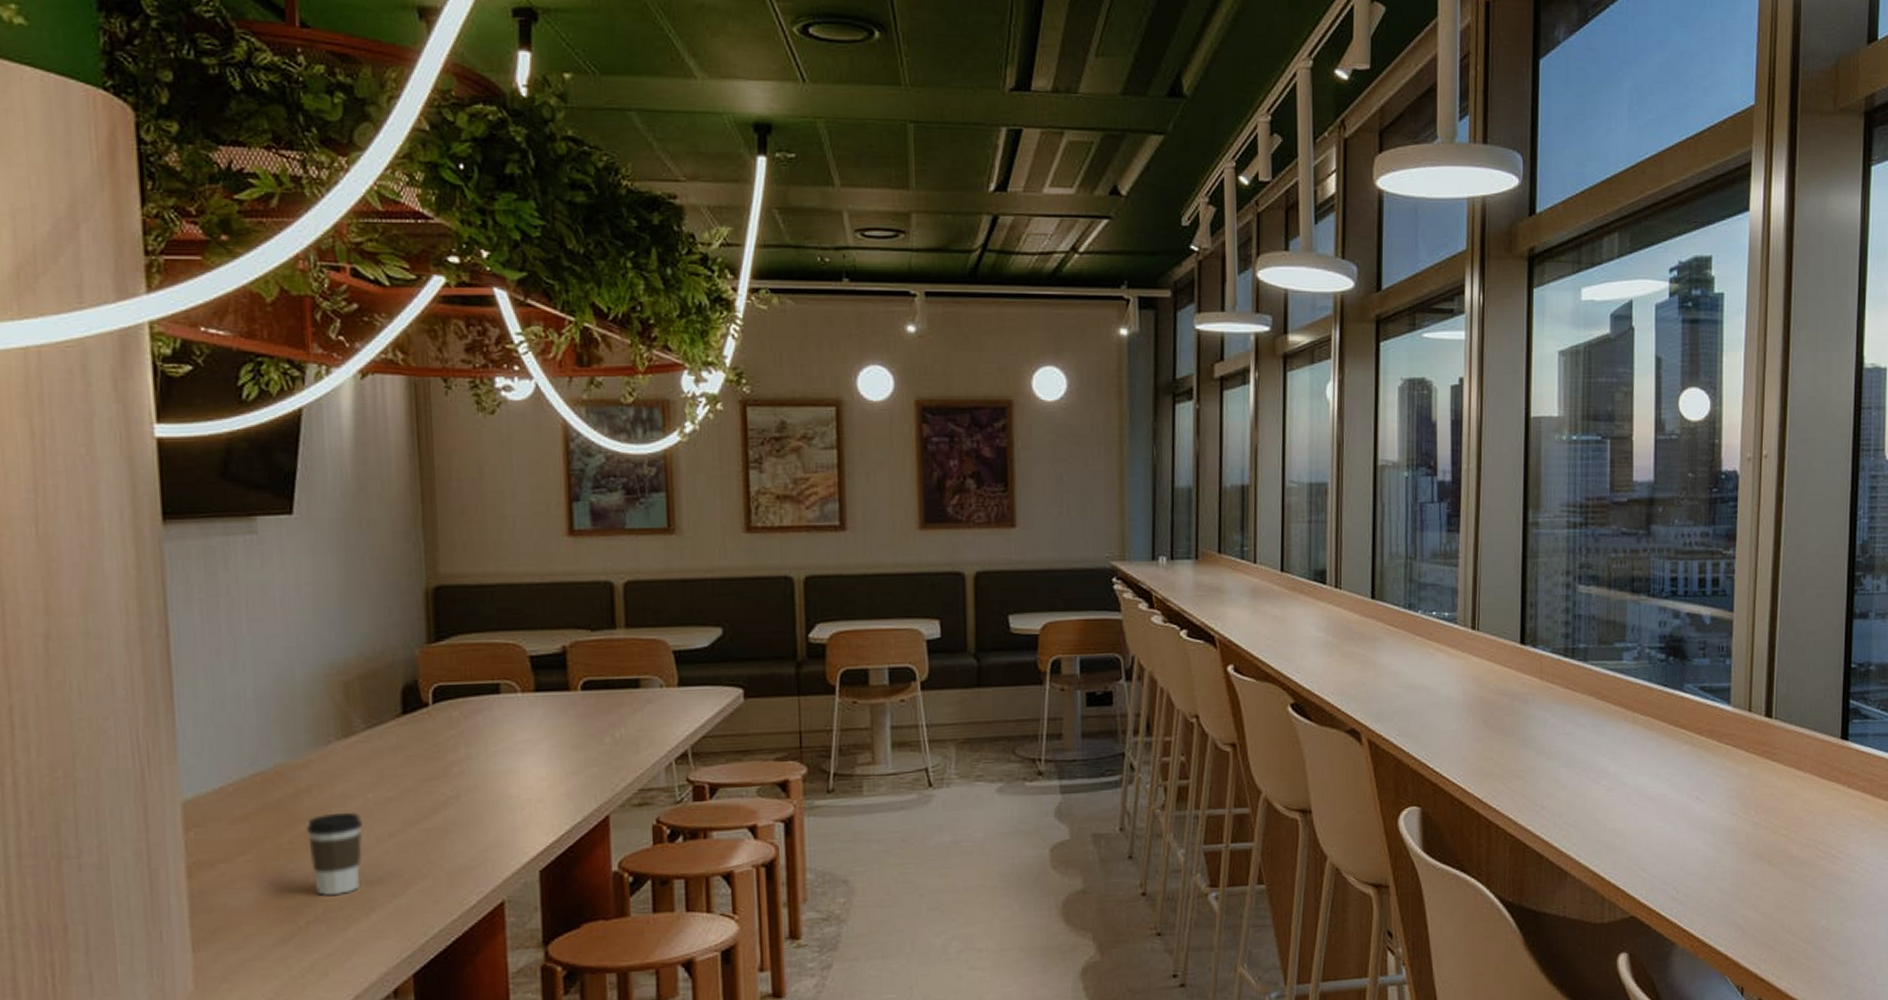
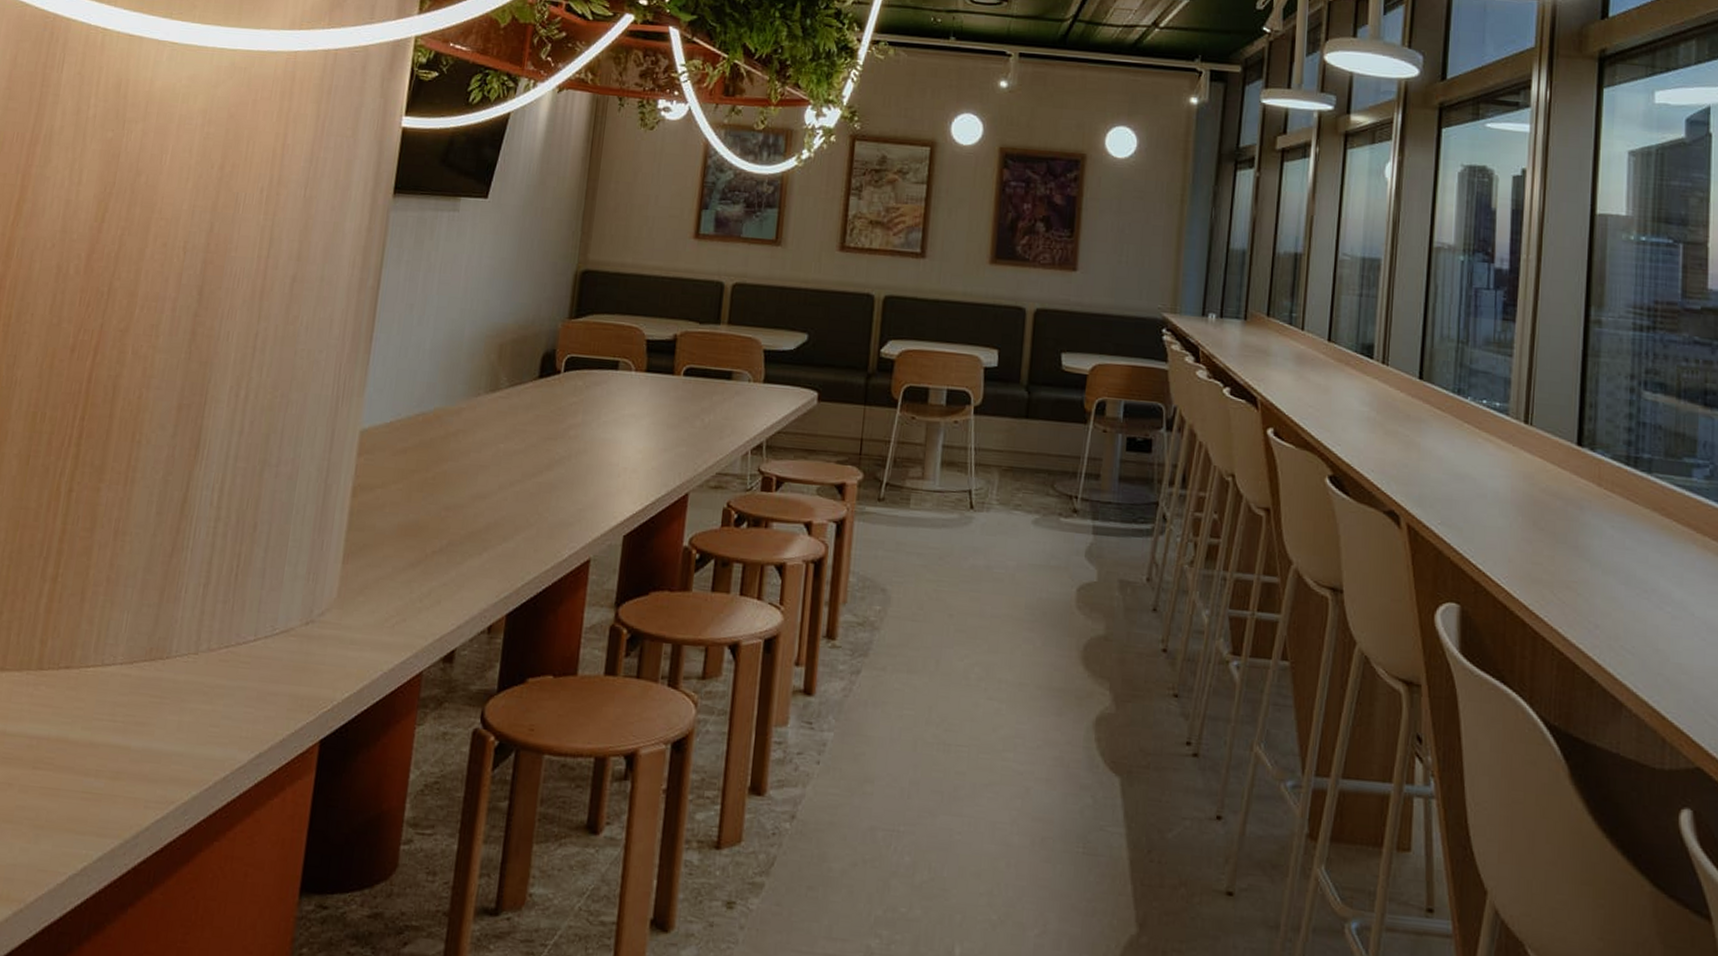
coffee cup: present [306,812,362,895] -> none [445,457,492,531]

